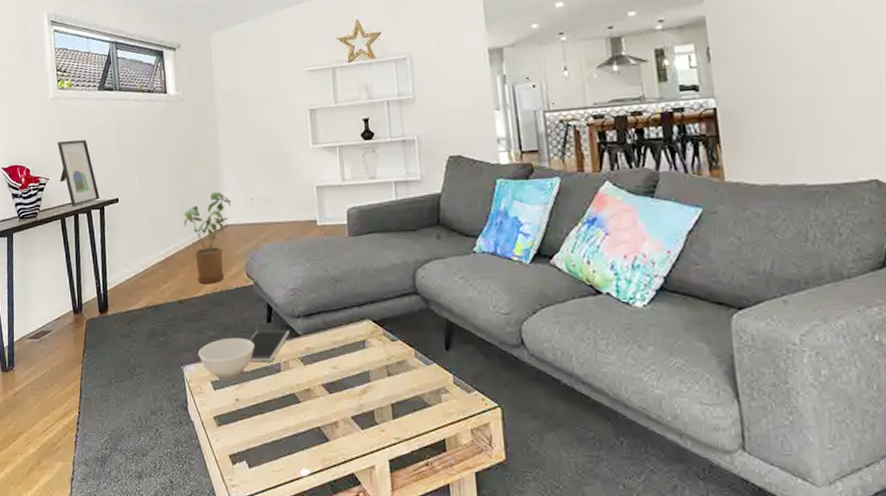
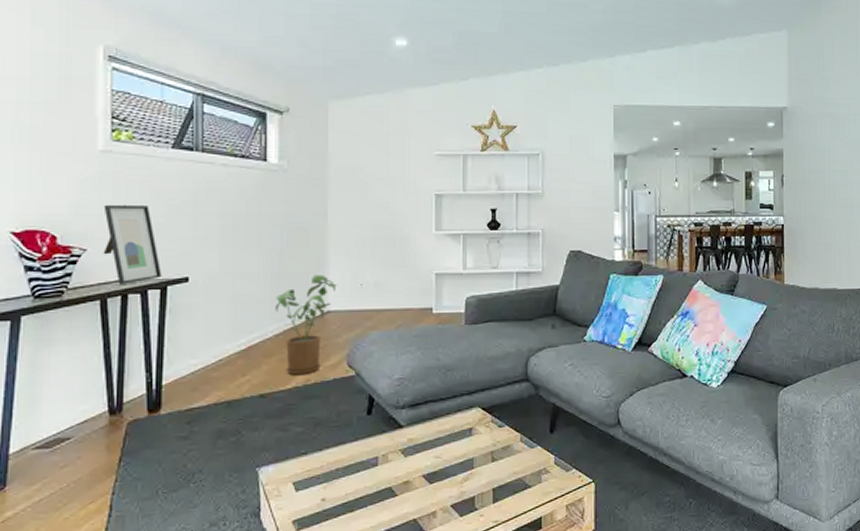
bowl: present [198,337,255,382] -> none [279,432,350,482]
tablet: present [249,330,290,363] -> none [342,422,392,458]

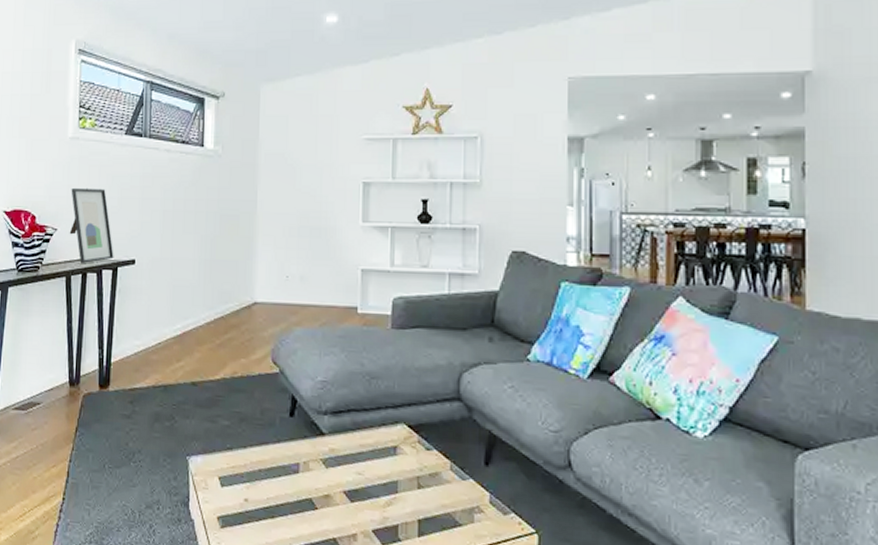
house plant: present [275,274,337,376] -> none [207,263,264,367]

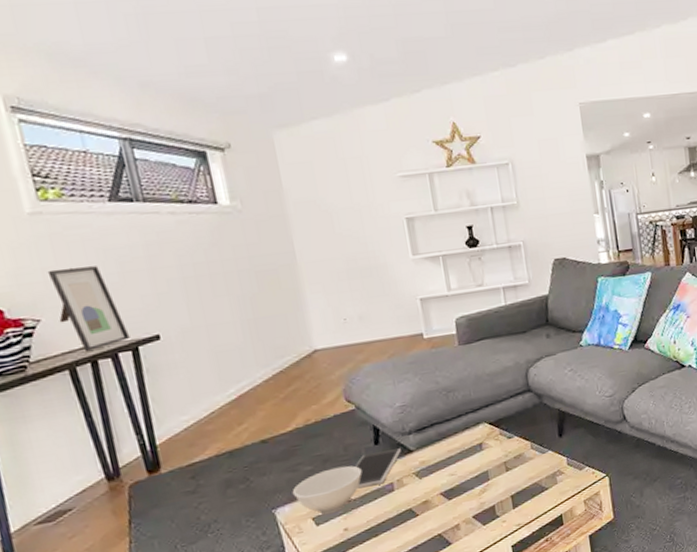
bowl: none [207,429,273,479] -> present [292,465,362,516]
tablet: none [265,424,313,462] -> present [355,448,401,489]

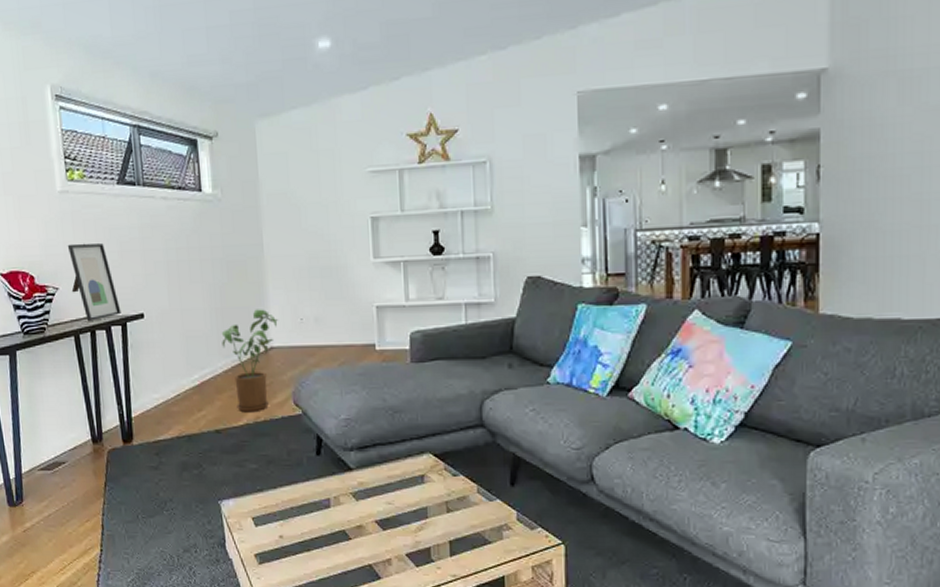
house plant: none [256,314,320,418] -> present [221,309,278,413]
bowl: present [292,465,362,516] -> none [237,471,302,518]
tablet: present [355,448,401,489] -> none [295,463,341,498]

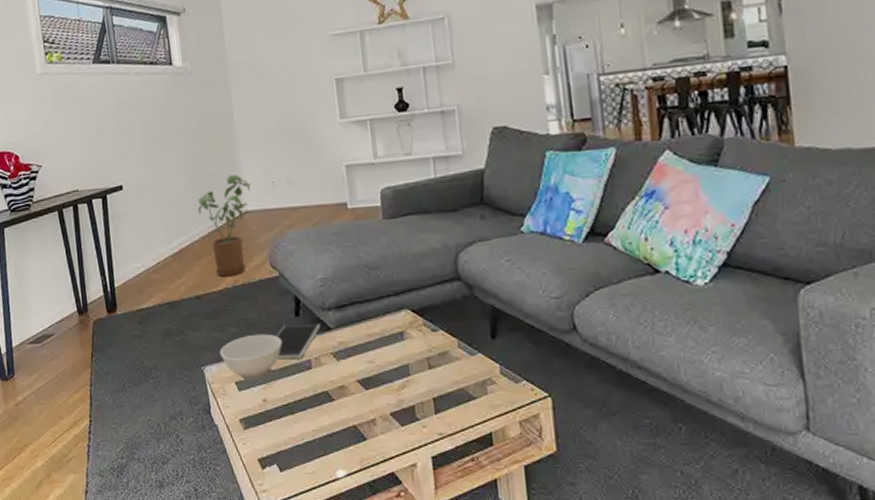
picture frame: present [67,243,122,322] -> none [48,120,102,197]
bowl: none [237,471,302,518] -> present [219,333,282,382]
tablet: none [295,463,341,498] -> present [276,324,320,360]

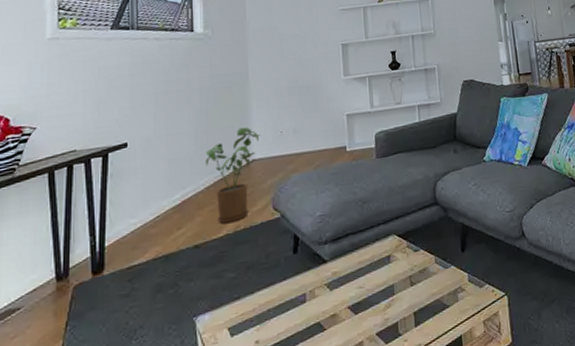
bowl: present [219,333,282,382] -> none [214,274,279,326]
tablet: present [276,324,320,360] -> none [272,258,316,299]

